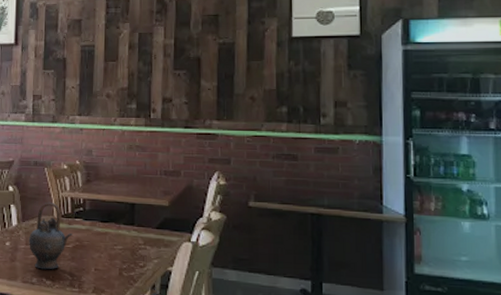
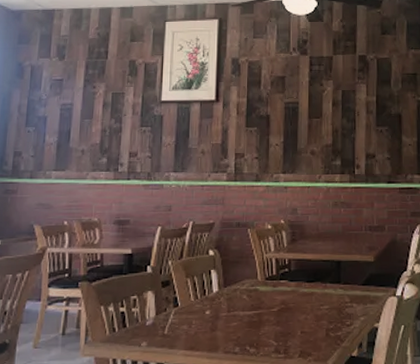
teapot: present [29,202,72,270] -> none [231,264,277,337]

